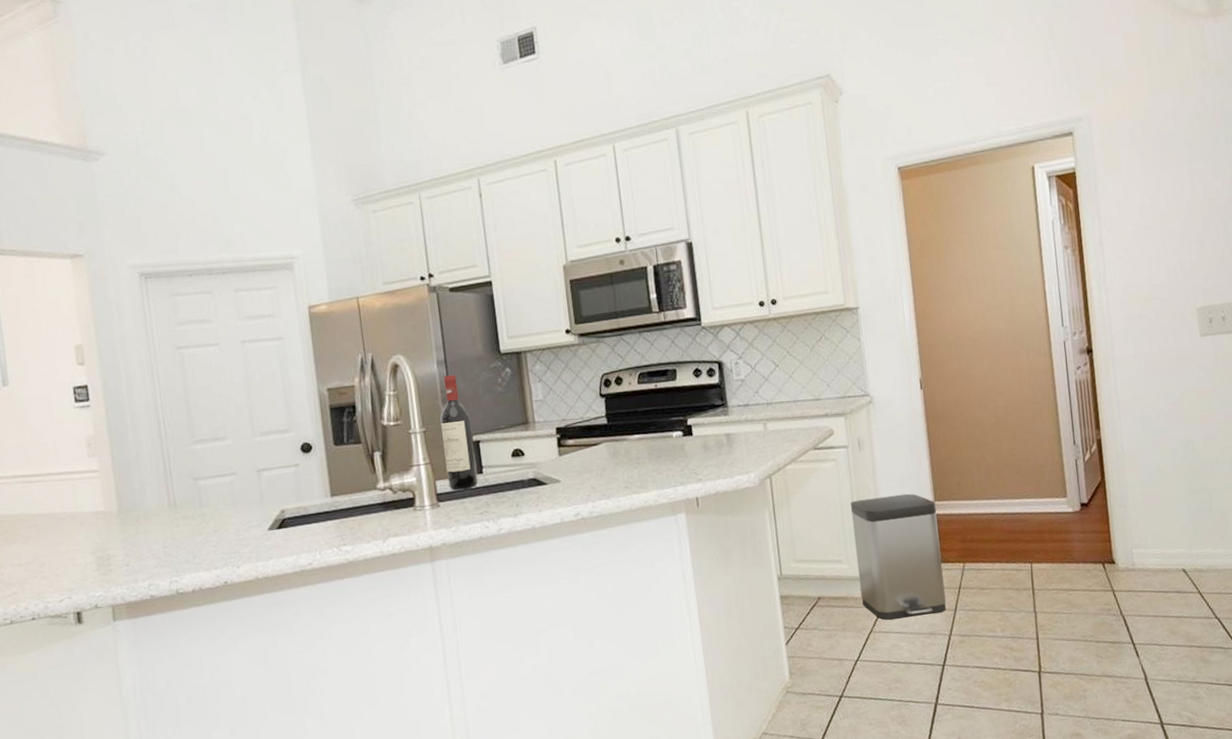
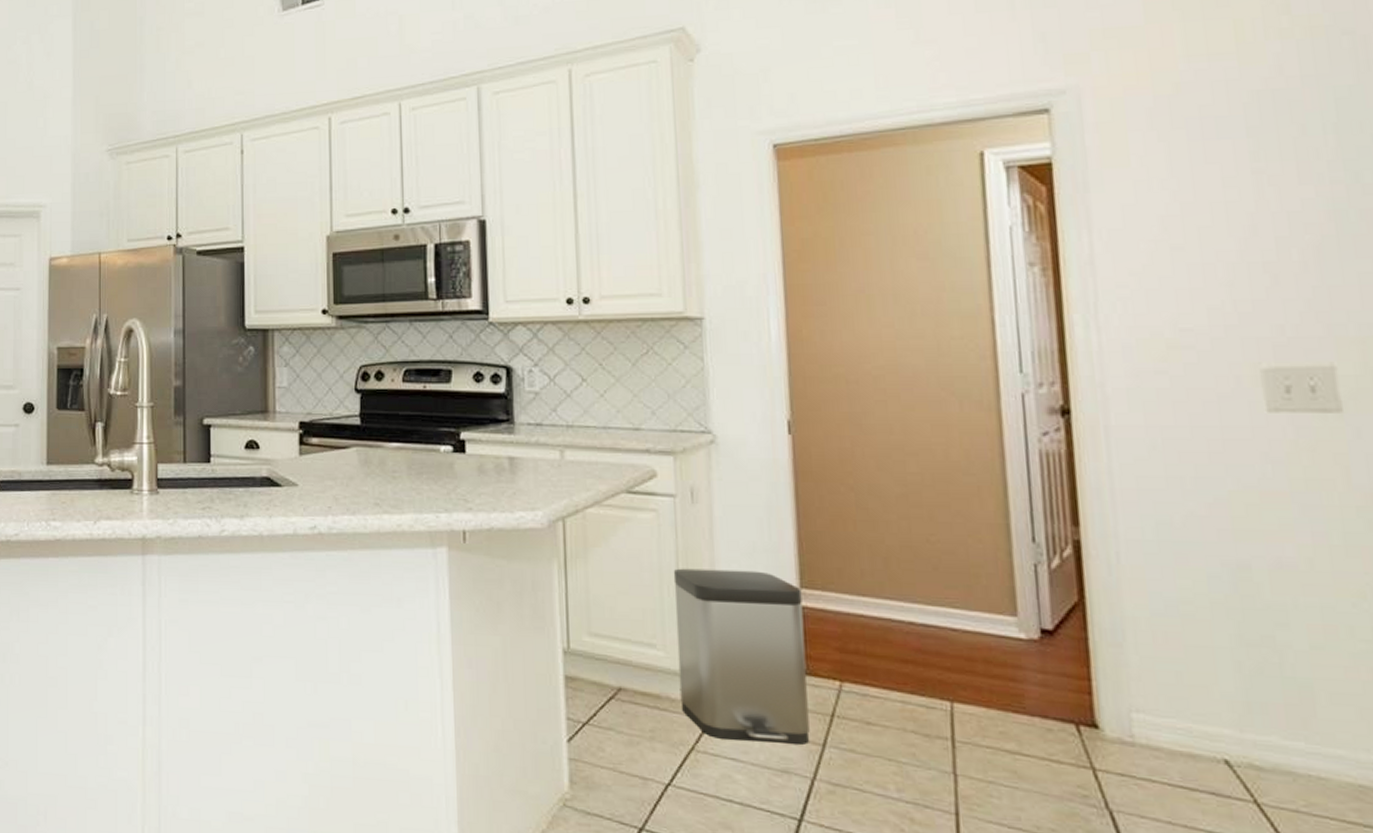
wine bottle: present [440,375,478,490] -> none [171,347,204,478]

